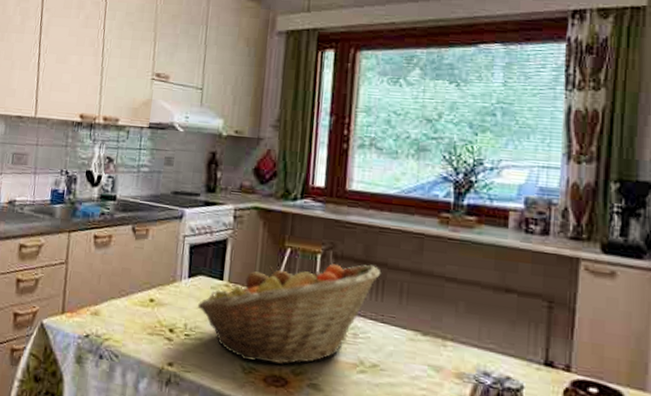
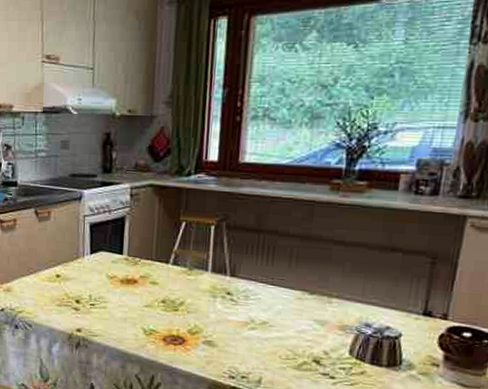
fruit basket: present [198,264,381,364] -> none [101,232,272,326]

